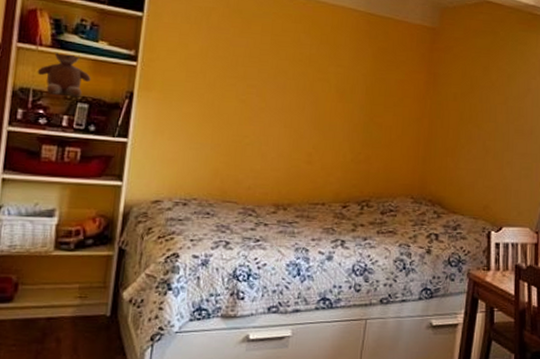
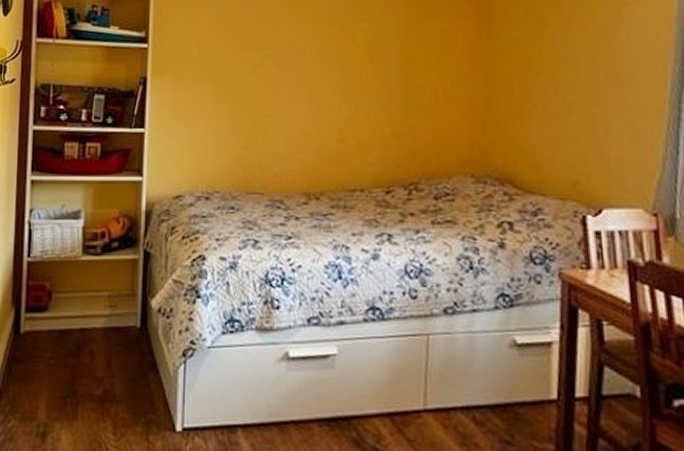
teddy bear: present [37,53,91,97] -> none [55,43,105,89]

